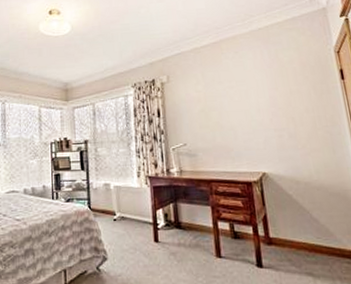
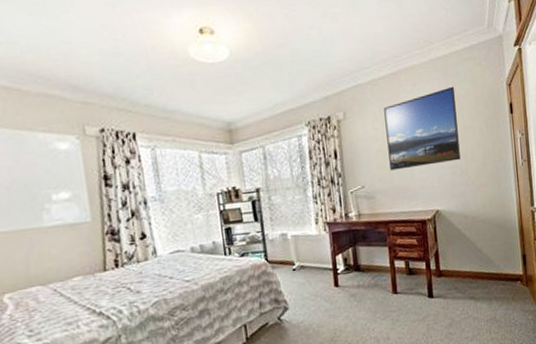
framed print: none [206,53,288,131] -> present [384,86,461,171]

